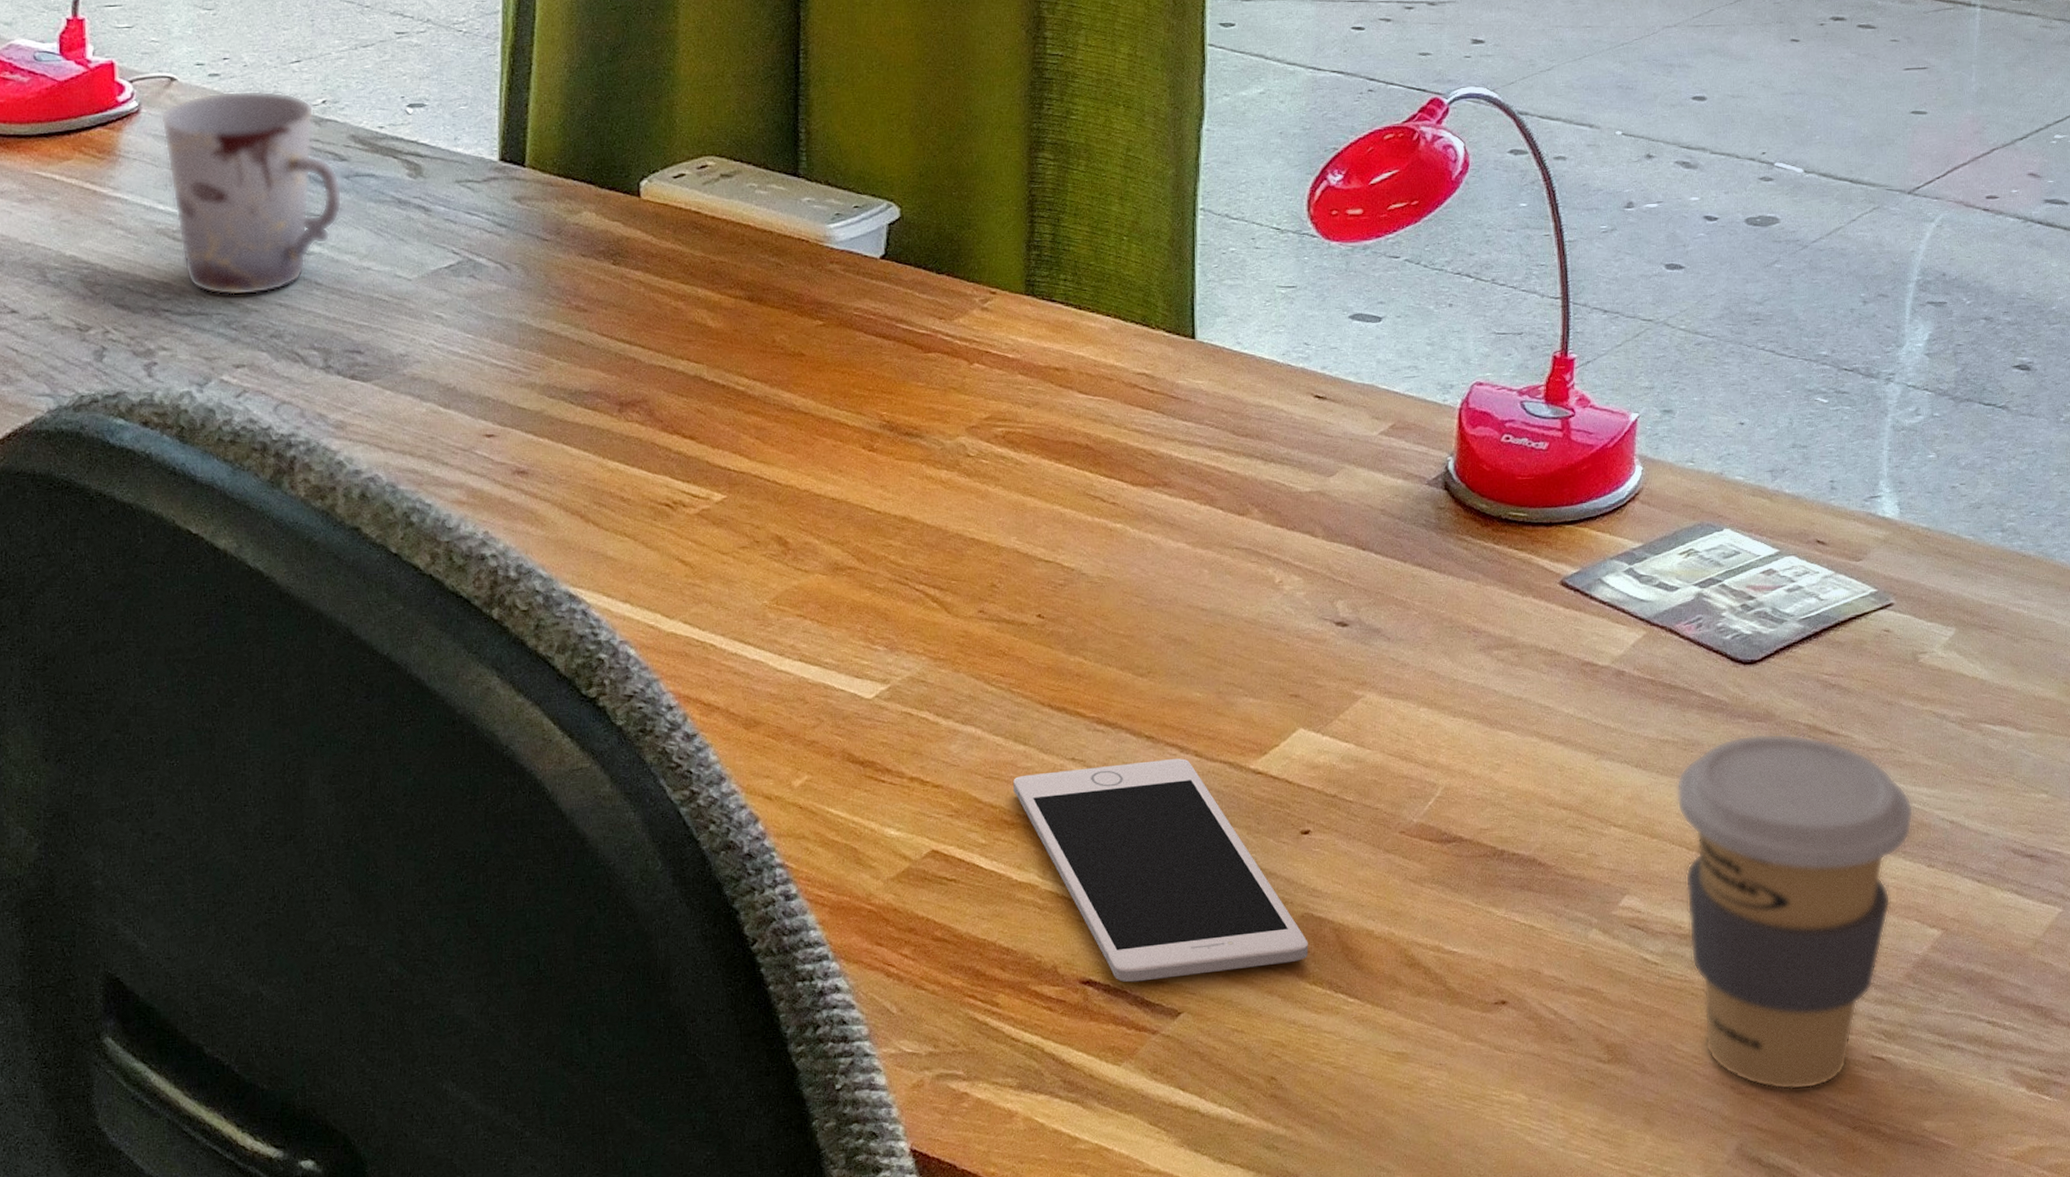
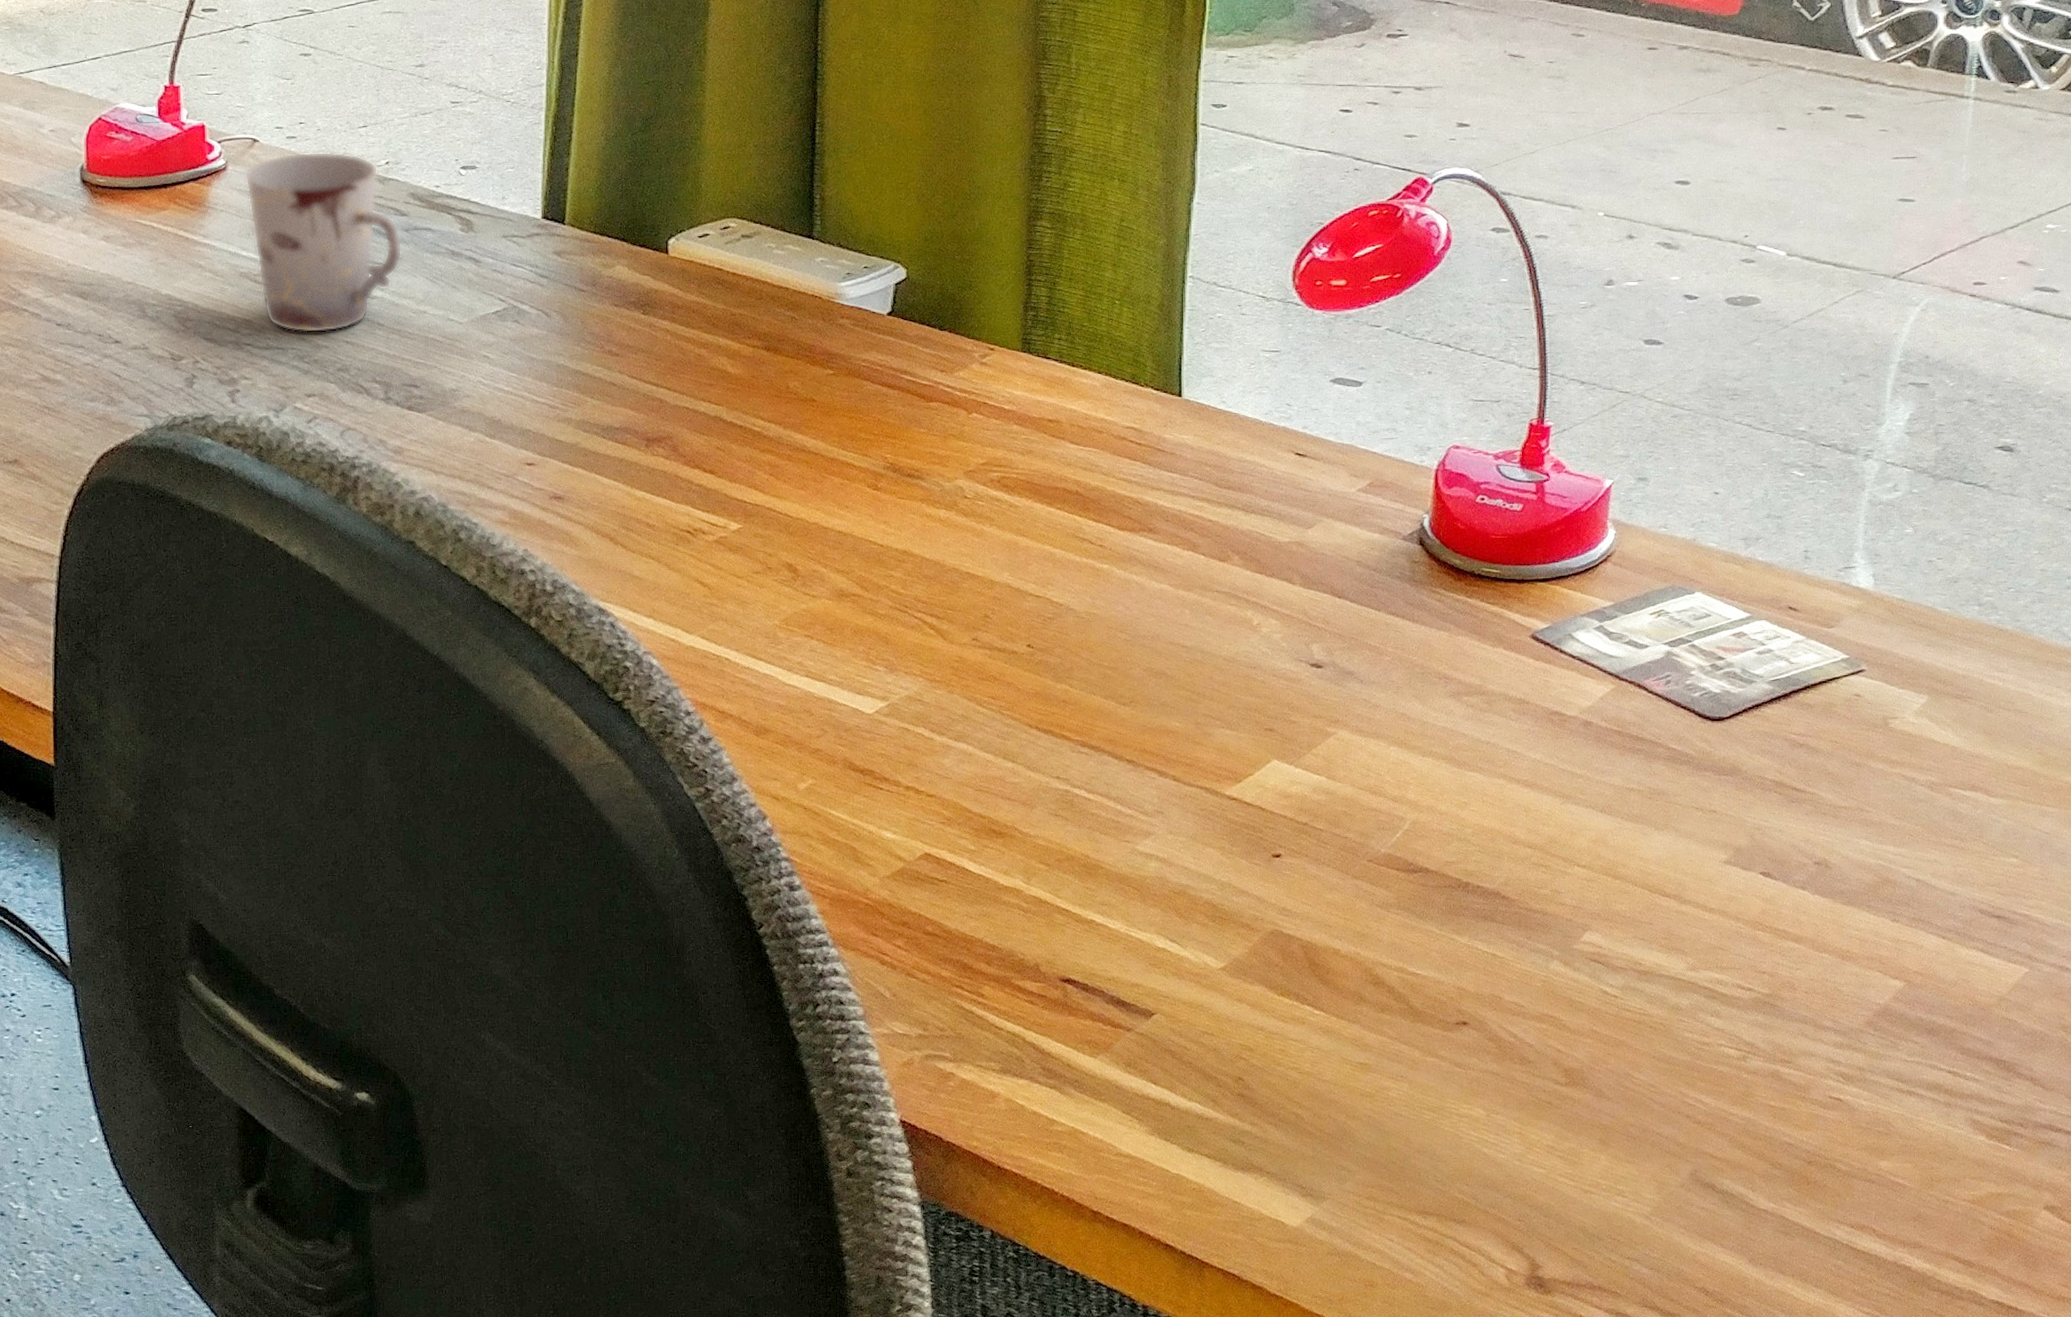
cell phone: present [1013,758,1309,982] -> none [1001,782,1277,983]
coffee cup: present [1676,733,1914,1090] -> none [1641,786,1879,1123]

